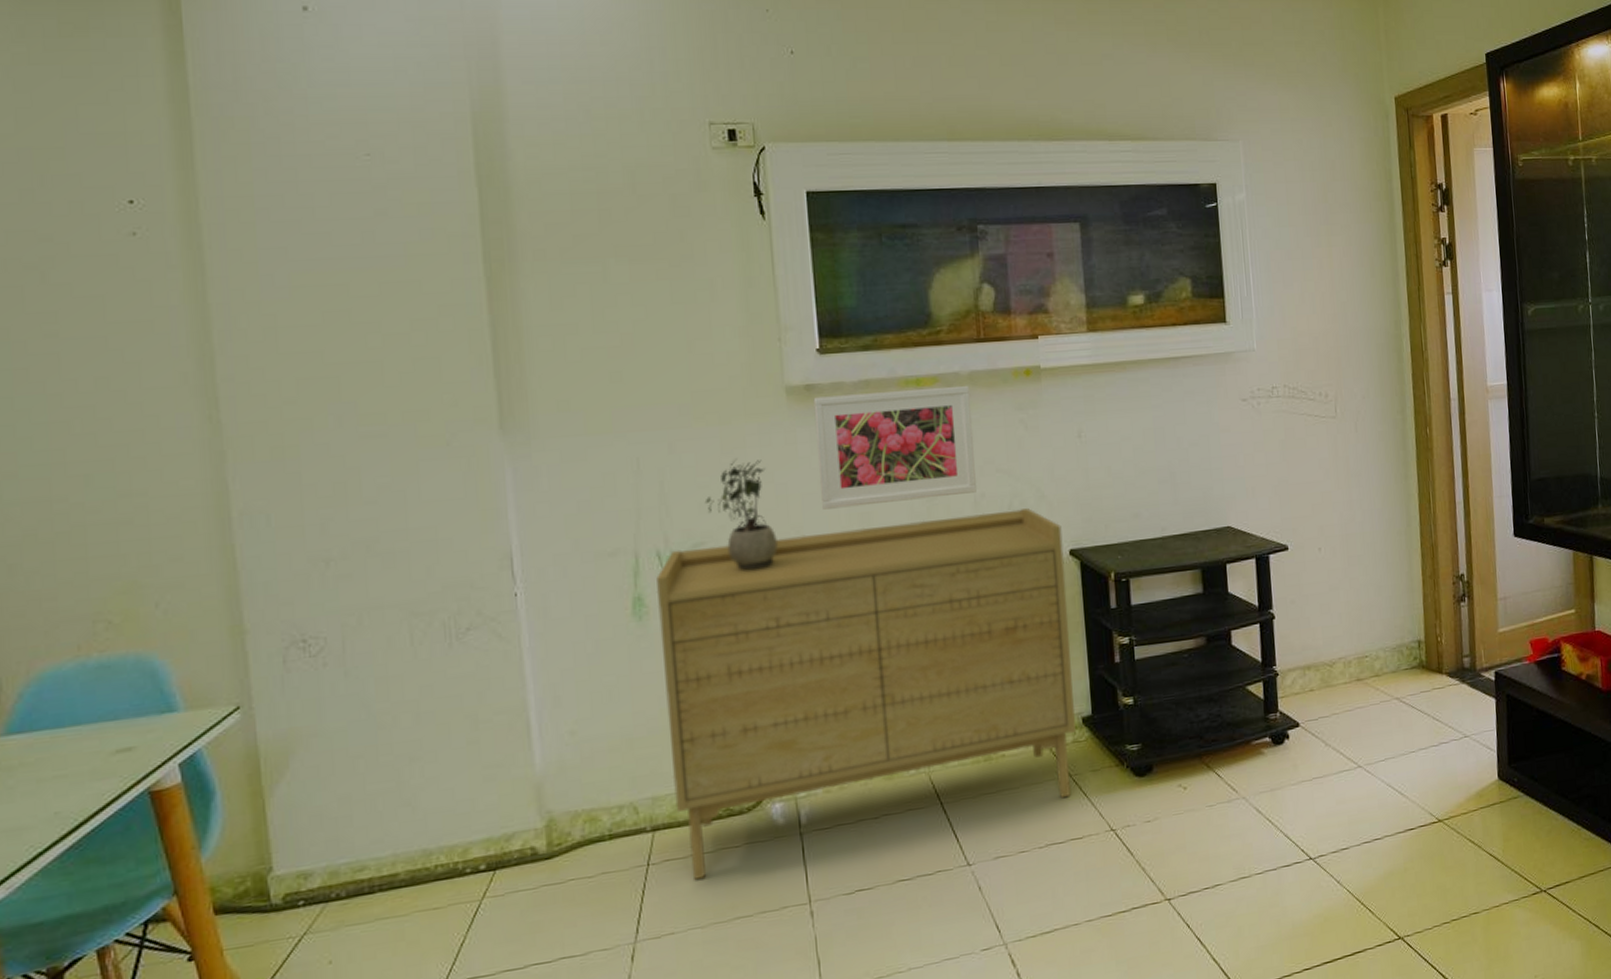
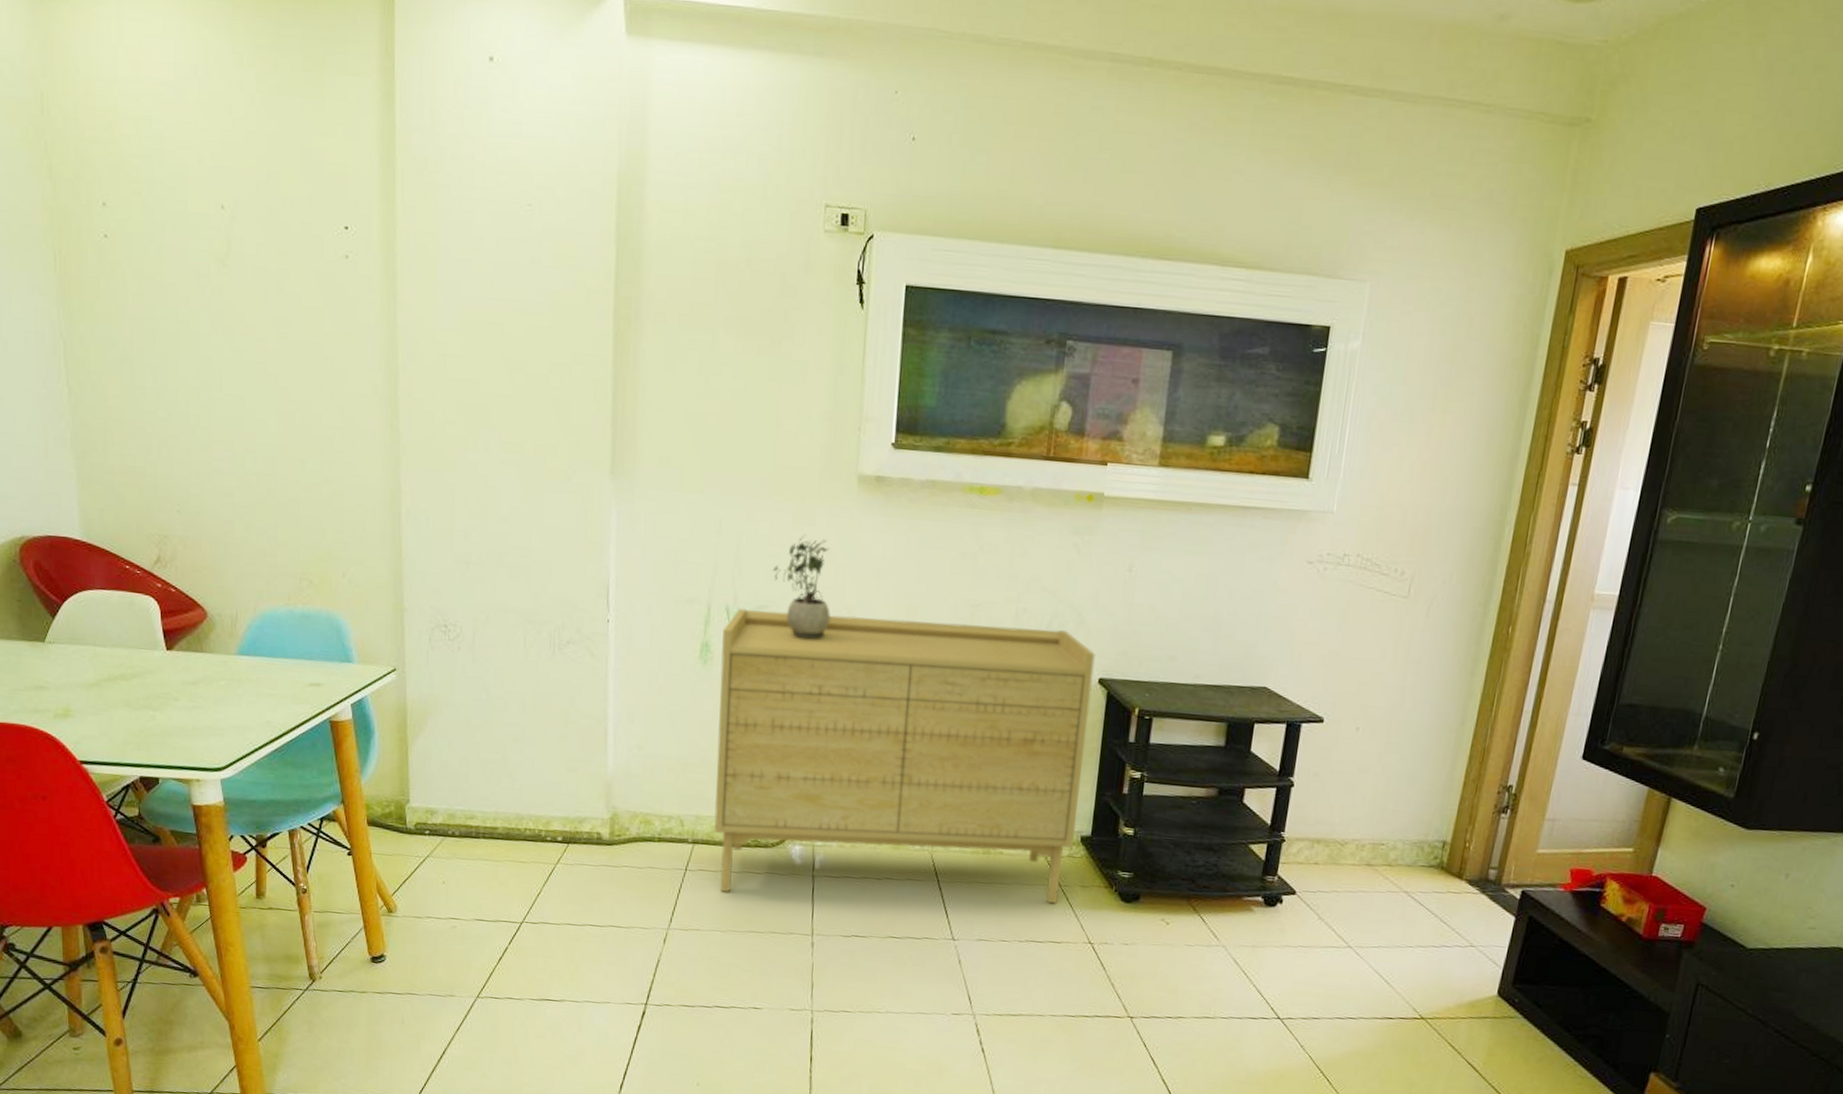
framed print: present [813,385,976,510] -> none [875,489,1030,607]

